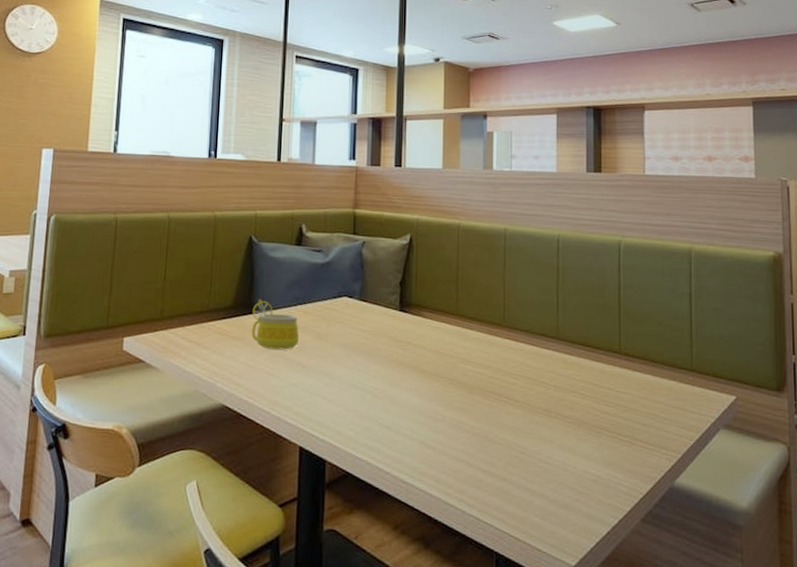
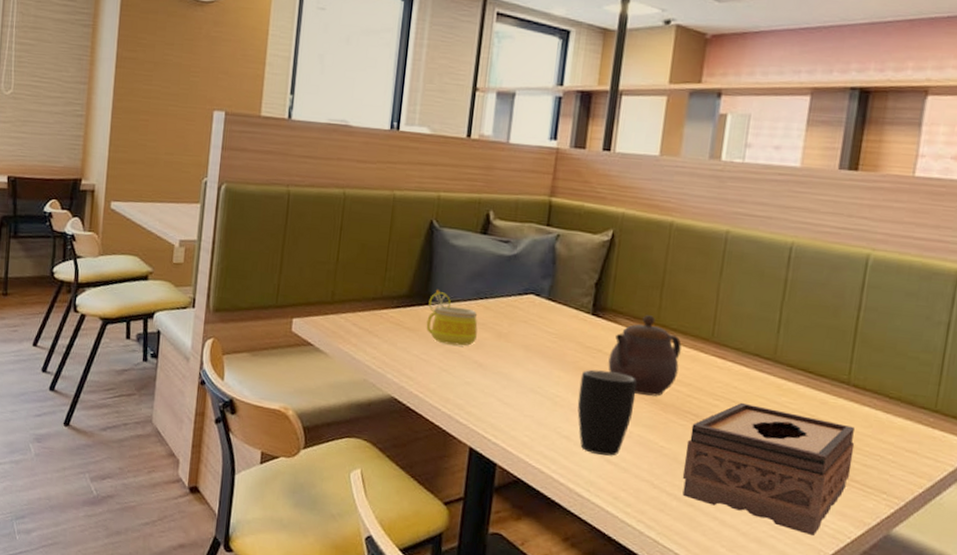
mug: none [394,361,445,441] -> present [577,369,637,456]
teapot: none [418,307,479,380] -> present [608,315,682,396]
tissue box: none [493,378,634,495] -> present [682,402,855,536]

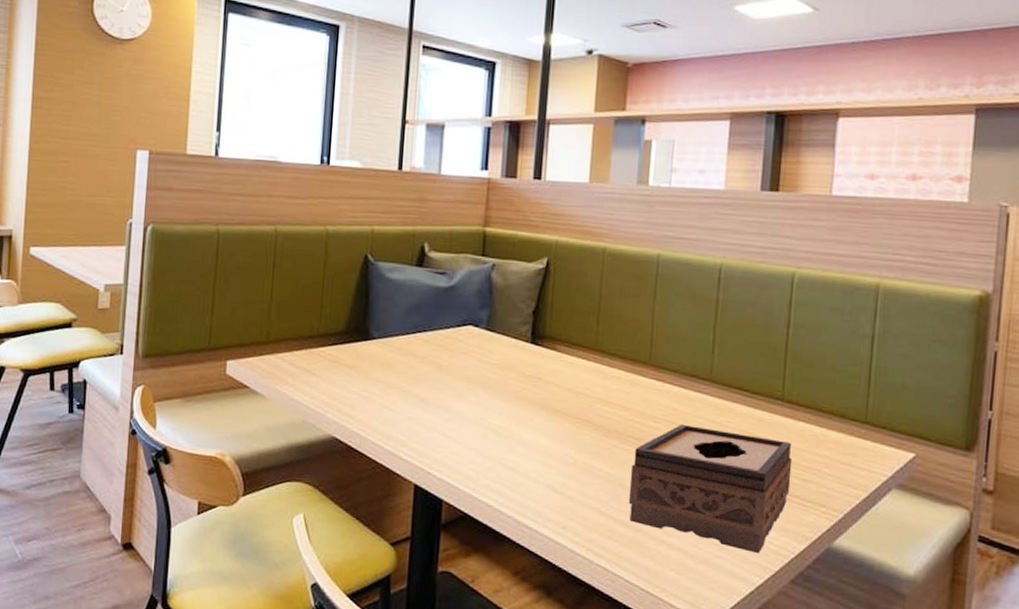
mug: present [426,289,478,346] -> none [365,324,417,381]
mug: present [577,369,637,456] -> none [521,398,579,485]
teapot: present [608,315,682,396] -> none [549,341,621,422]

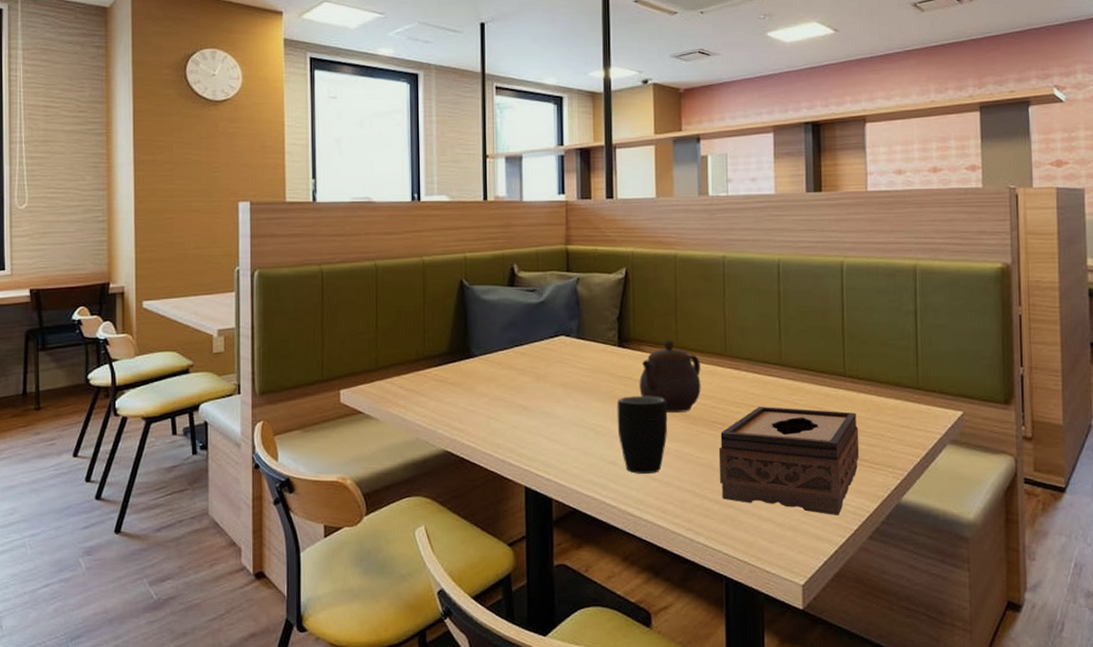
mug: none [521,398,579,485] -> present [617,396,668,474]
teapot: none [549,341,621,422] -> present [639,340,701,412]

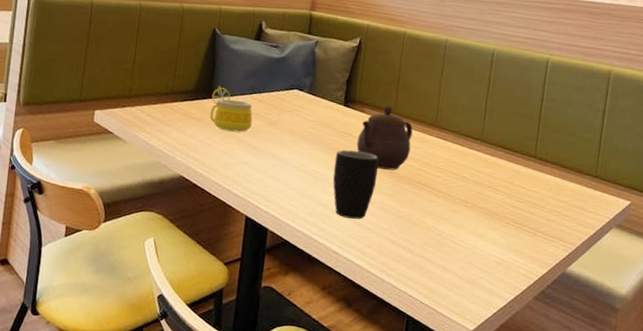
mug: none [469,343,517,393] -> present [209,85,253,132]
tissue box: present [719,406,860,515] -> none [414,173,540,276]

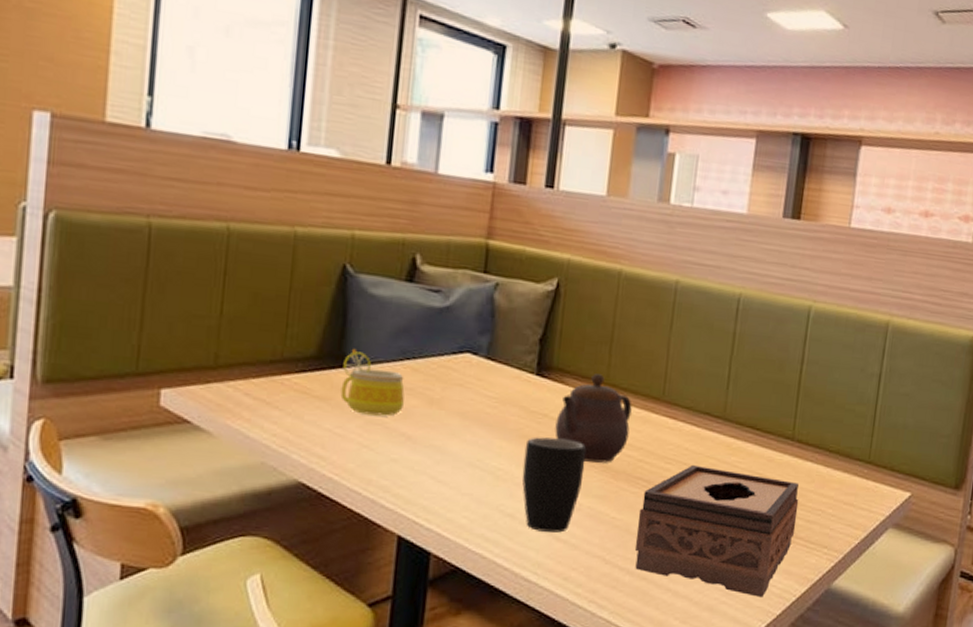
tissue box: none [414,173,540,276] -> present [634,464,799,597]

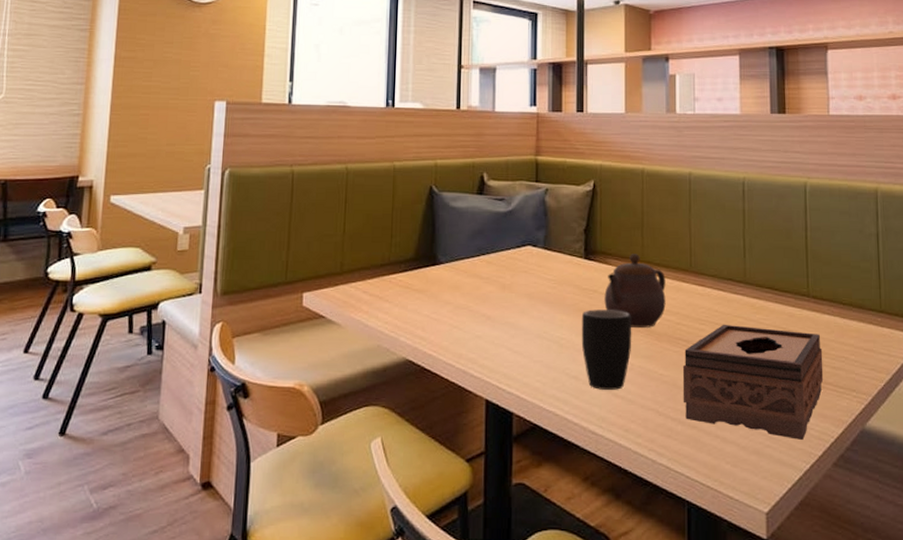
mug: present [340,348,405,416] -> none [434,250,482,301]

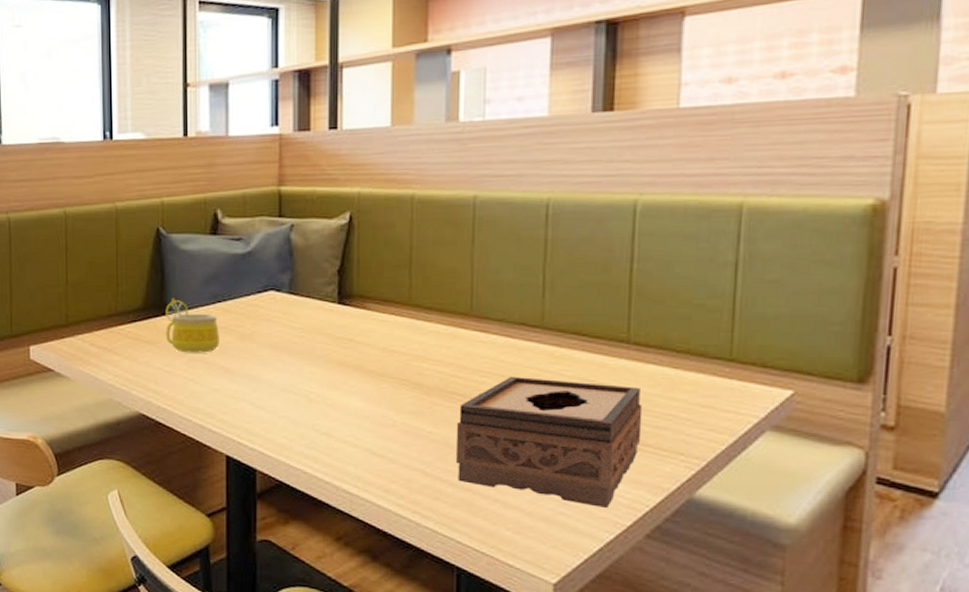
mug: none [434,250,482,301] -> present [165,298,219,353]
mug: present [581,309,632,390] -> none [334,360,395,448]
teapot: present [604,254,666,328] -> none [361,296,438,380]

